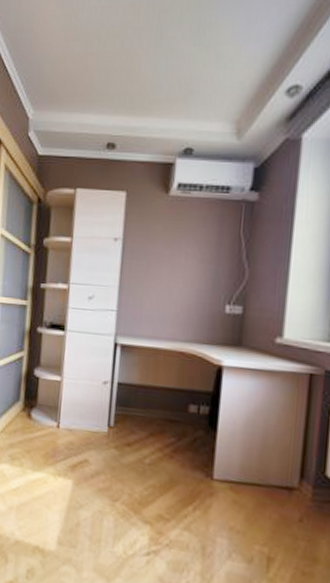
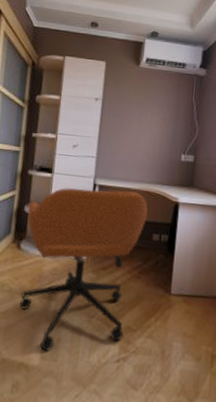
office chair: none [32,348,182,537] -> present [19,188,148,352]

